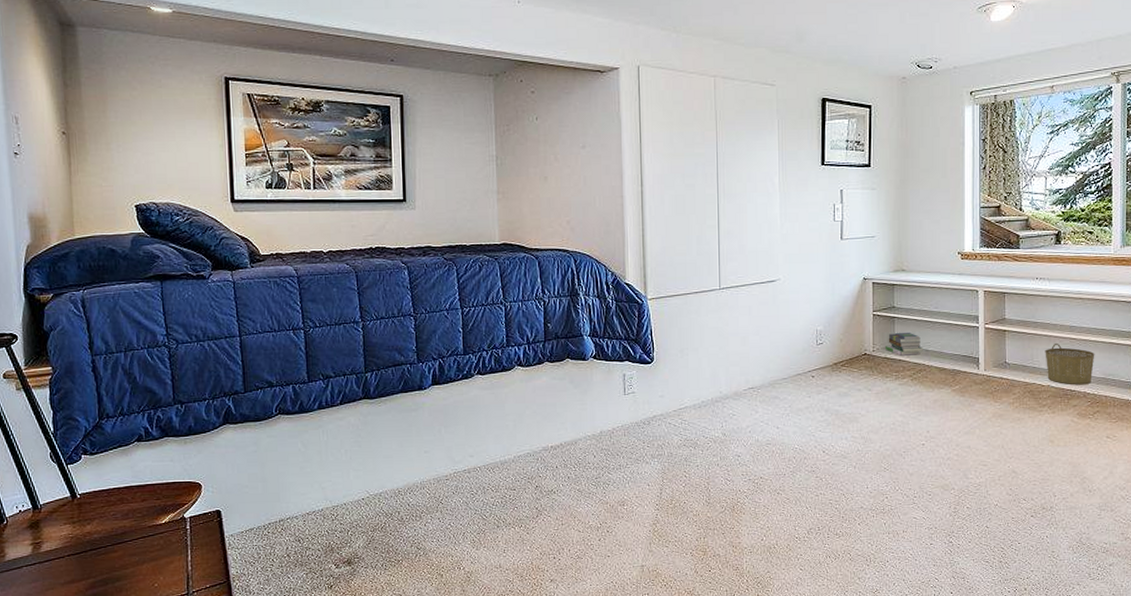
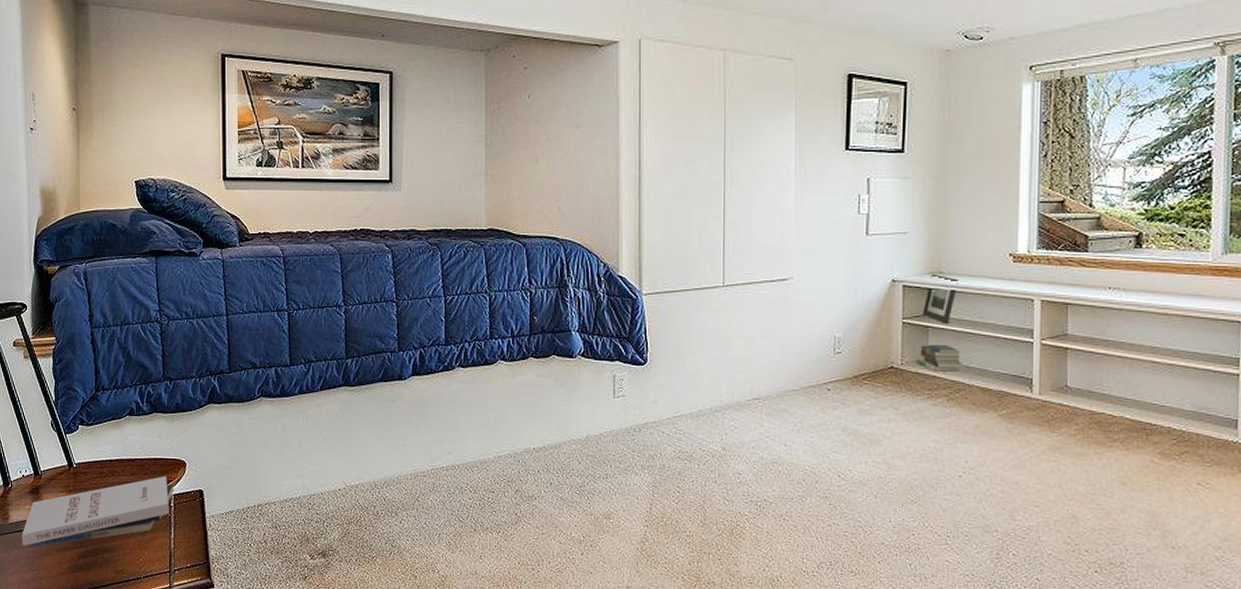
books: none [20,499,190,584] -> present [21,476,175,547]
picture frame: none [889,271,918,314] -> present [922,274,958,324]
basket: present [1045,342,1095,385] -> none [1117,366,1184,419]

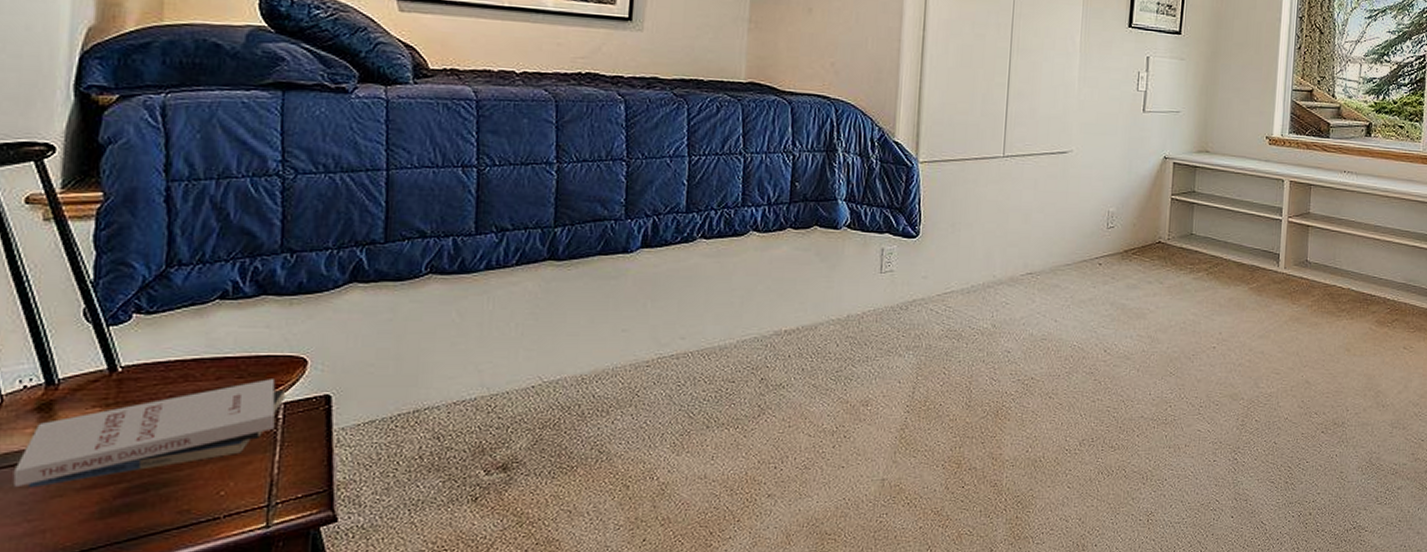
books: present [917,345,963,372] -> none [1182,221,1222,247]
picture frame: present [922,274,958,324] -> none [1189,152,1222,201]

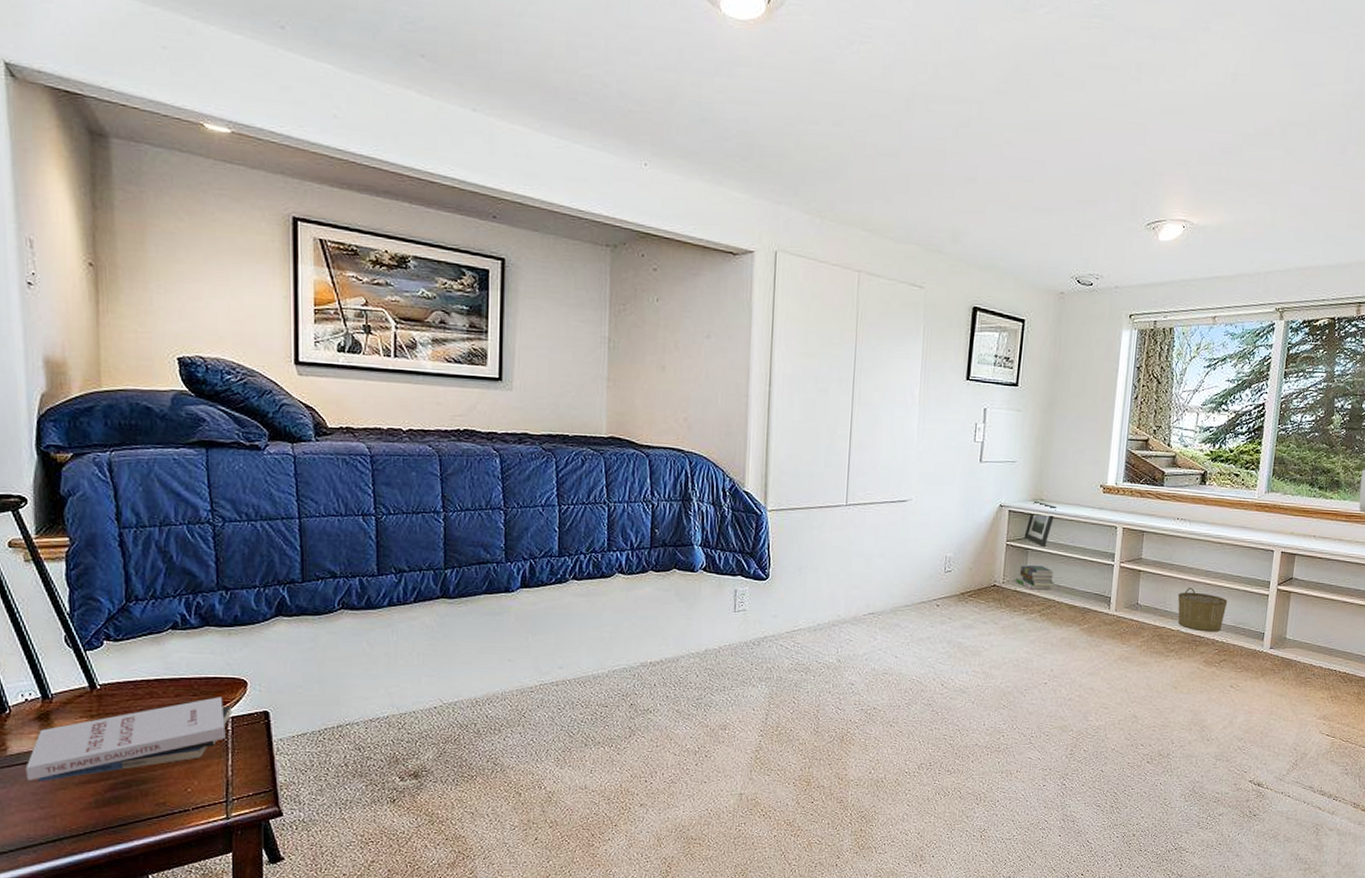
books: none [1182,221,1222,247] -> present [1016,565,1055,590]
picture frame: none [1189,152,1222,201] -> present [1024,500,1056,546]
basket: none [1347,242,1398,290] -> present [1177,587,1228,632]

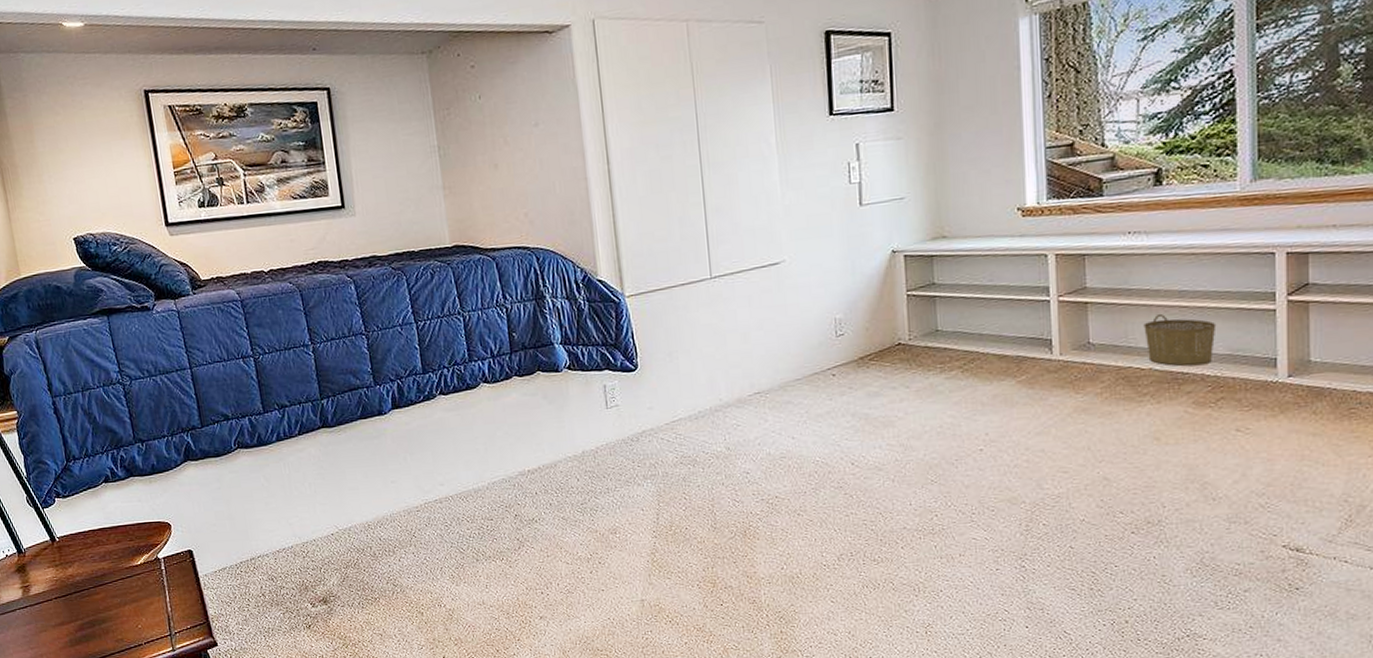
books: present [25,697,233,782] -> none [14,540,163,626]
books: present [1016,565,1055,590] -> none [925,314,975,343]
picture frame: present [1024,500,1056,546] -> none [927,239,964,291]

